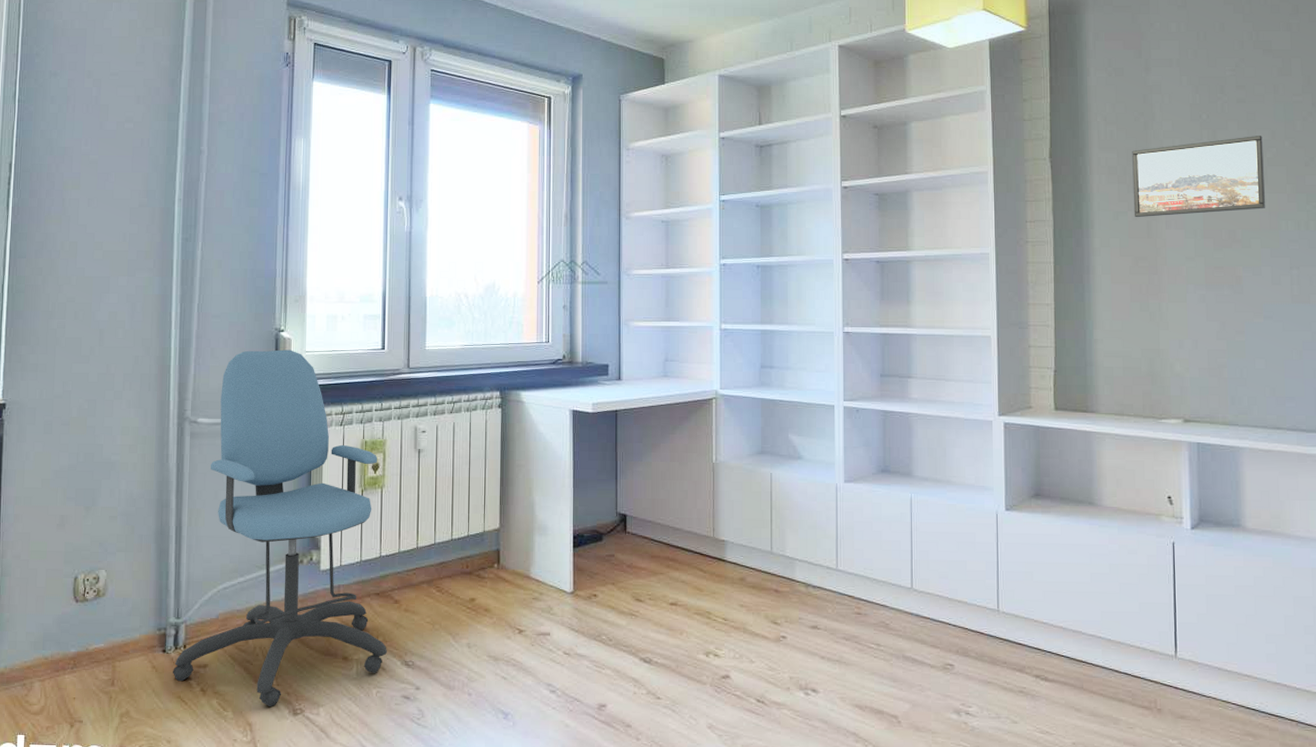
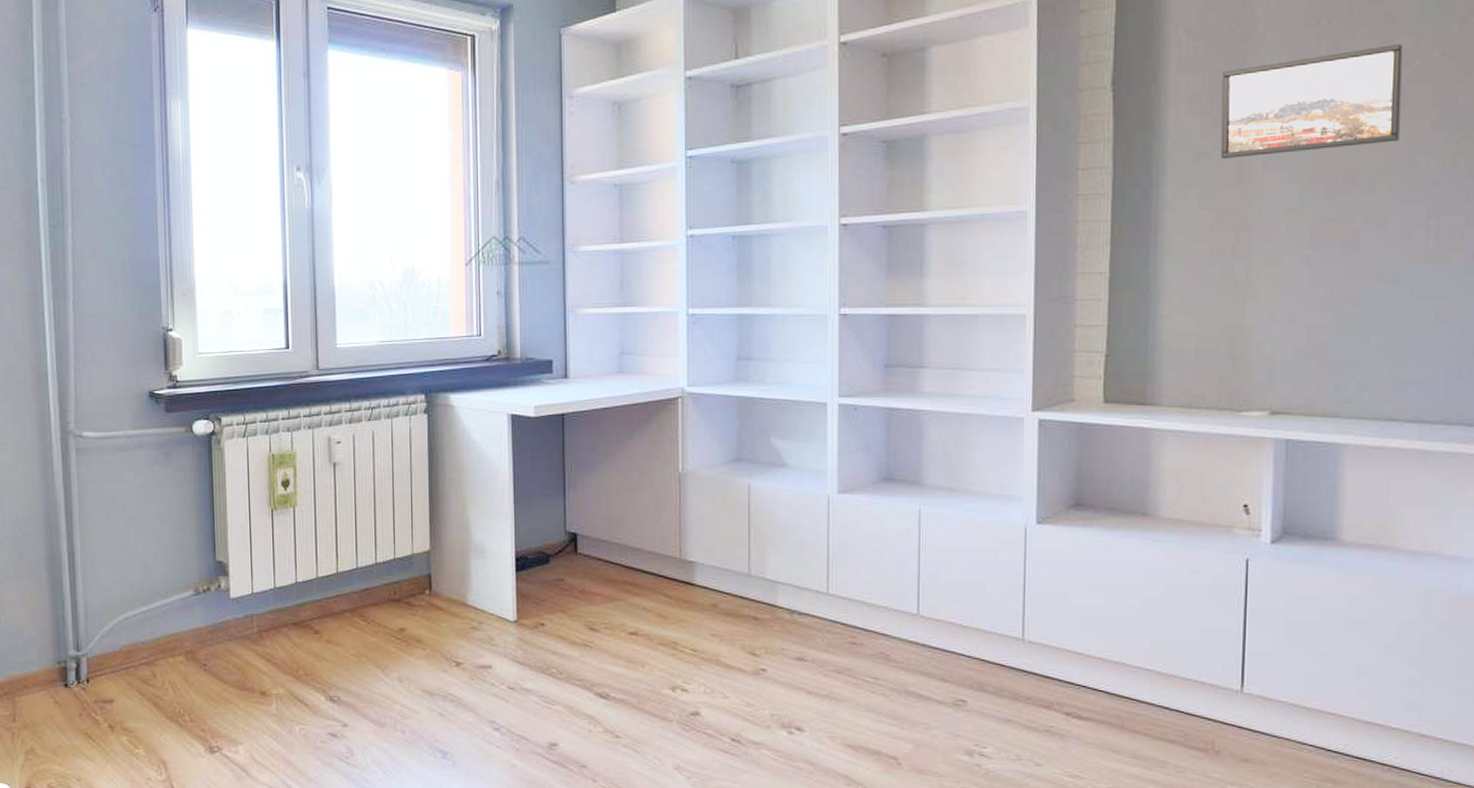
office chair: present [173,349,387,708] -> none [77,351,309,745]

